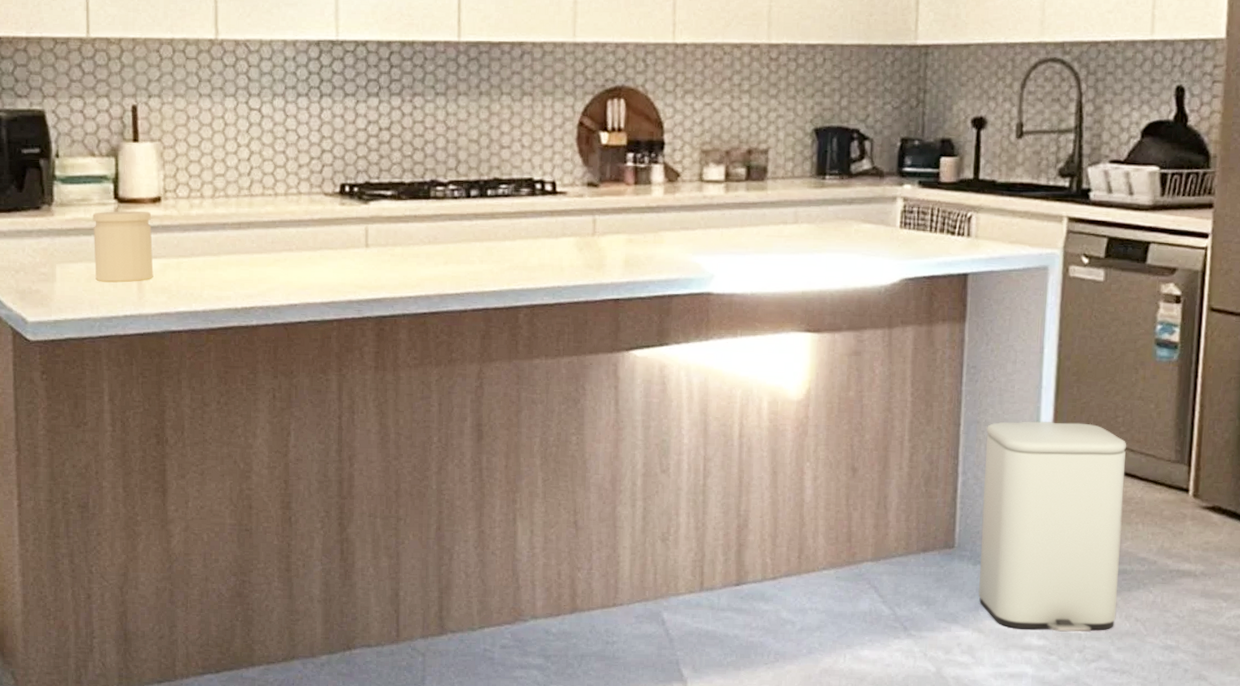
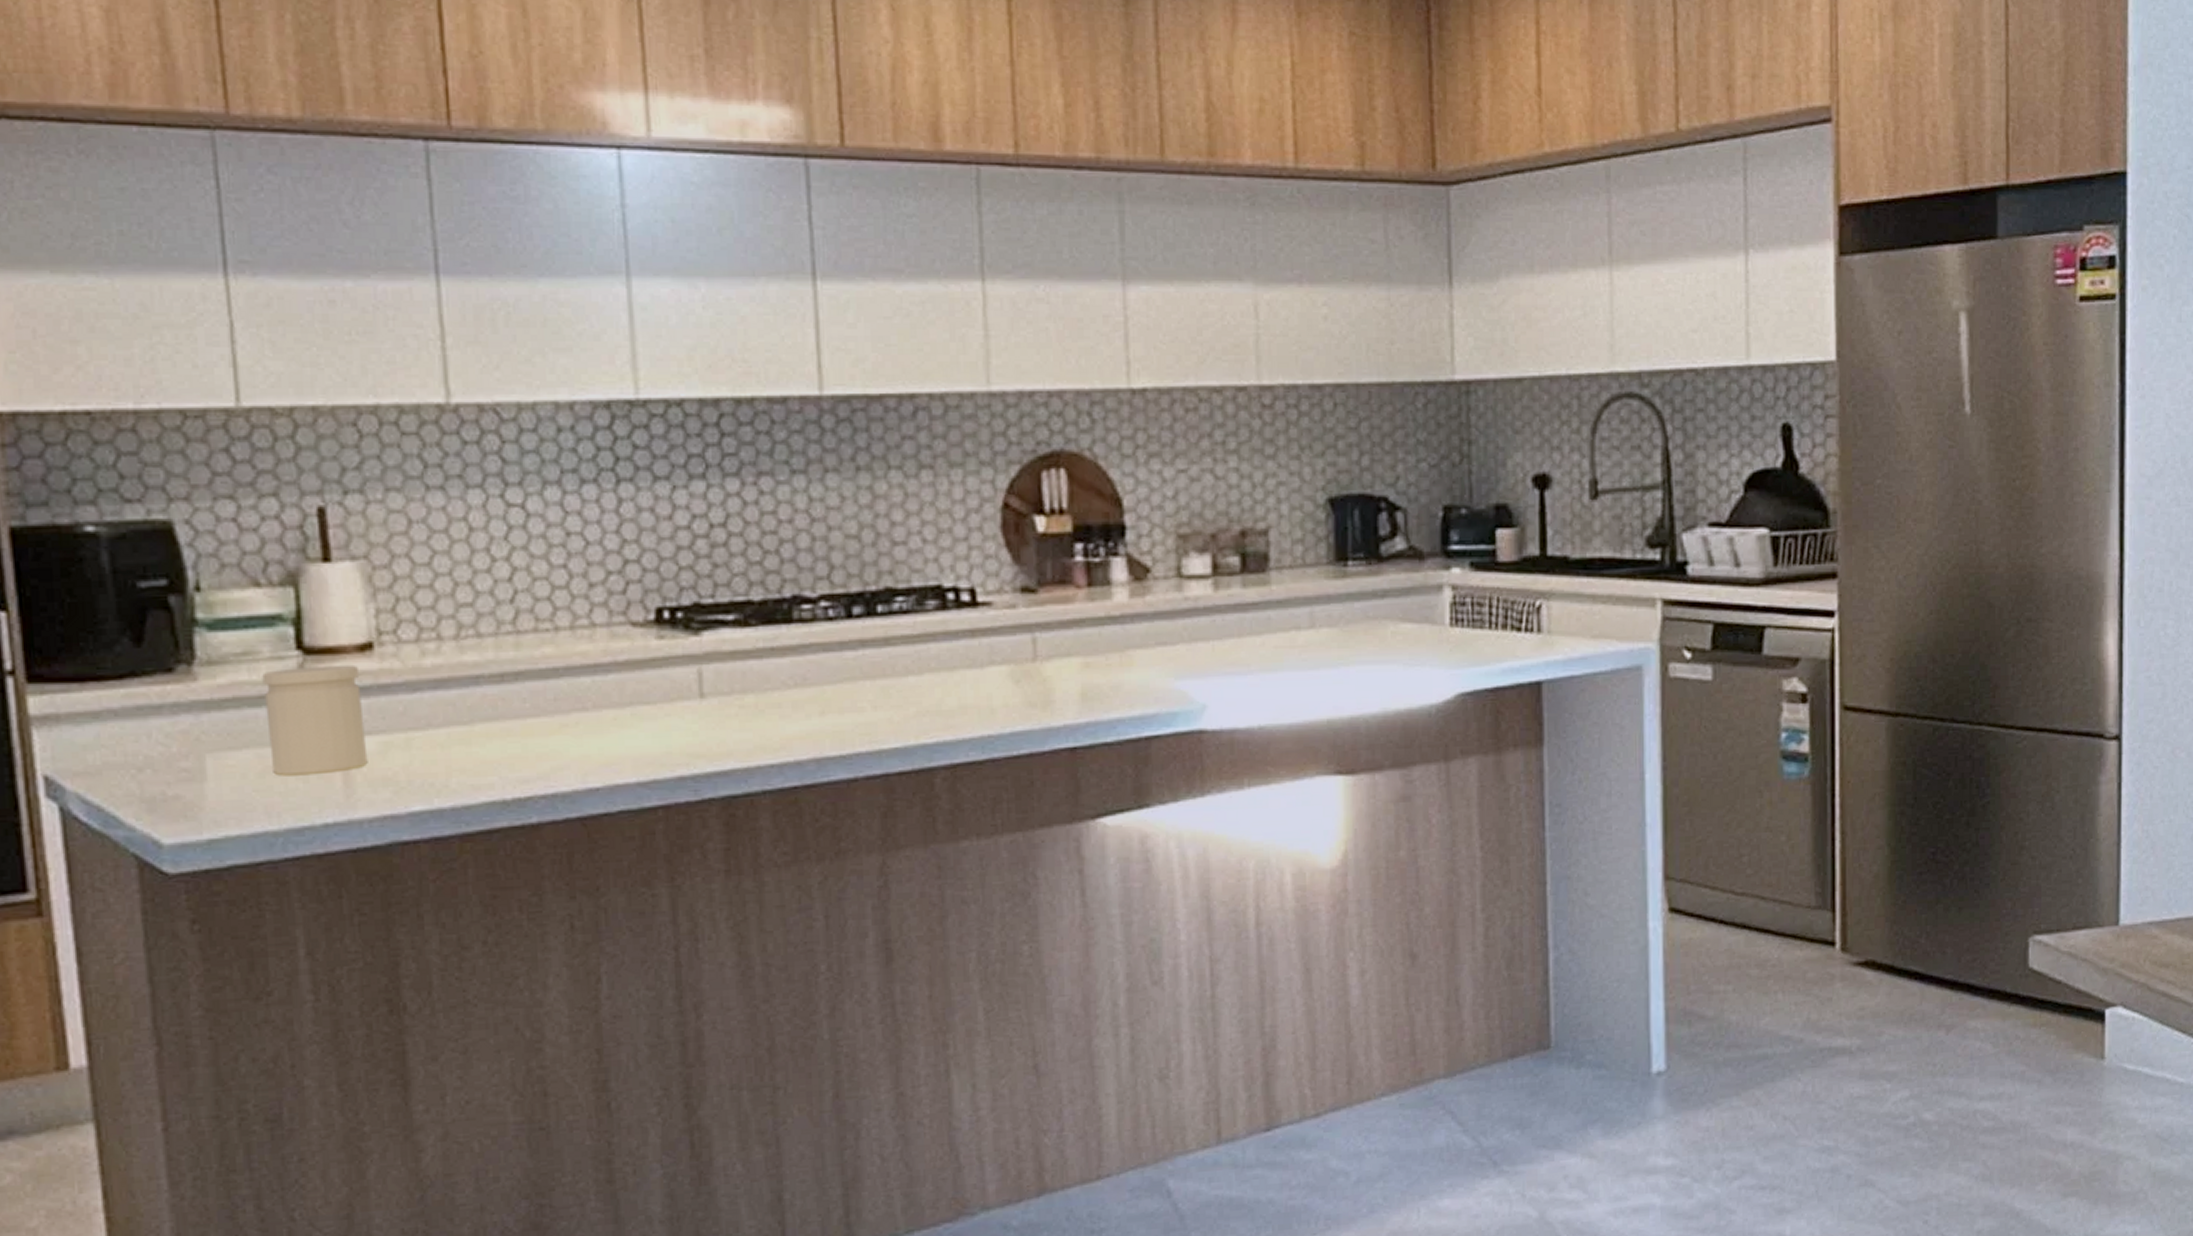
pedal bin: present [978,420,1127,632] -> none [1580,867,1759,1147]

